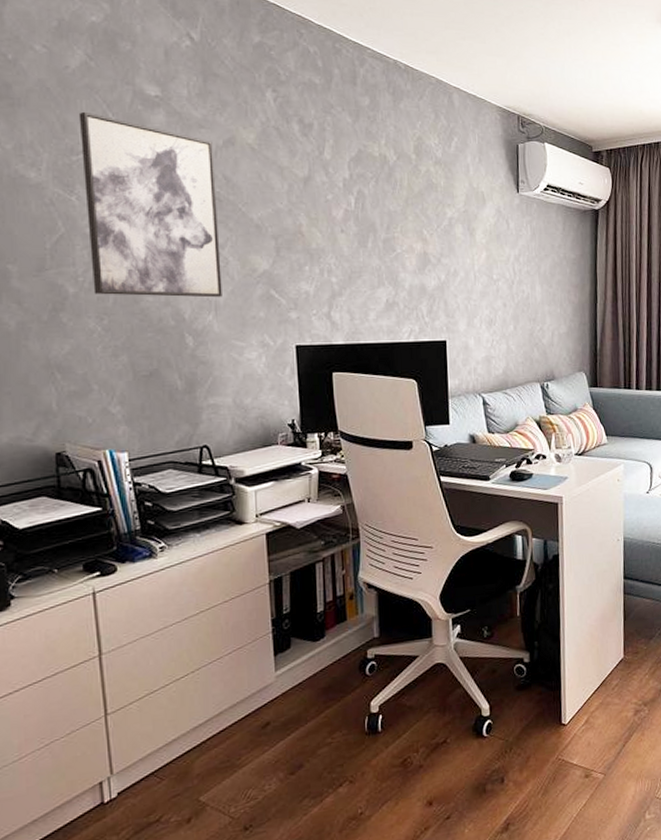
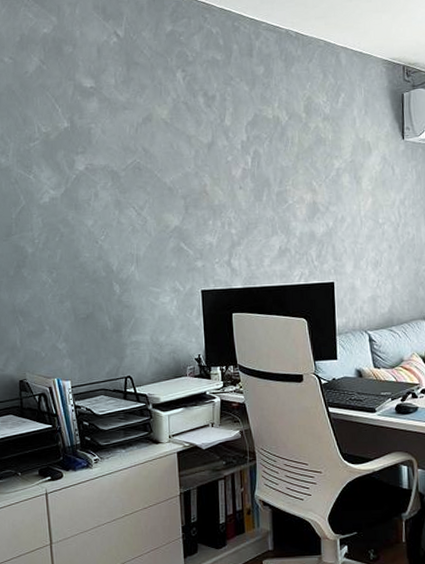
wall art: present [78,111,222,298] -> none [35,106,142,253]

